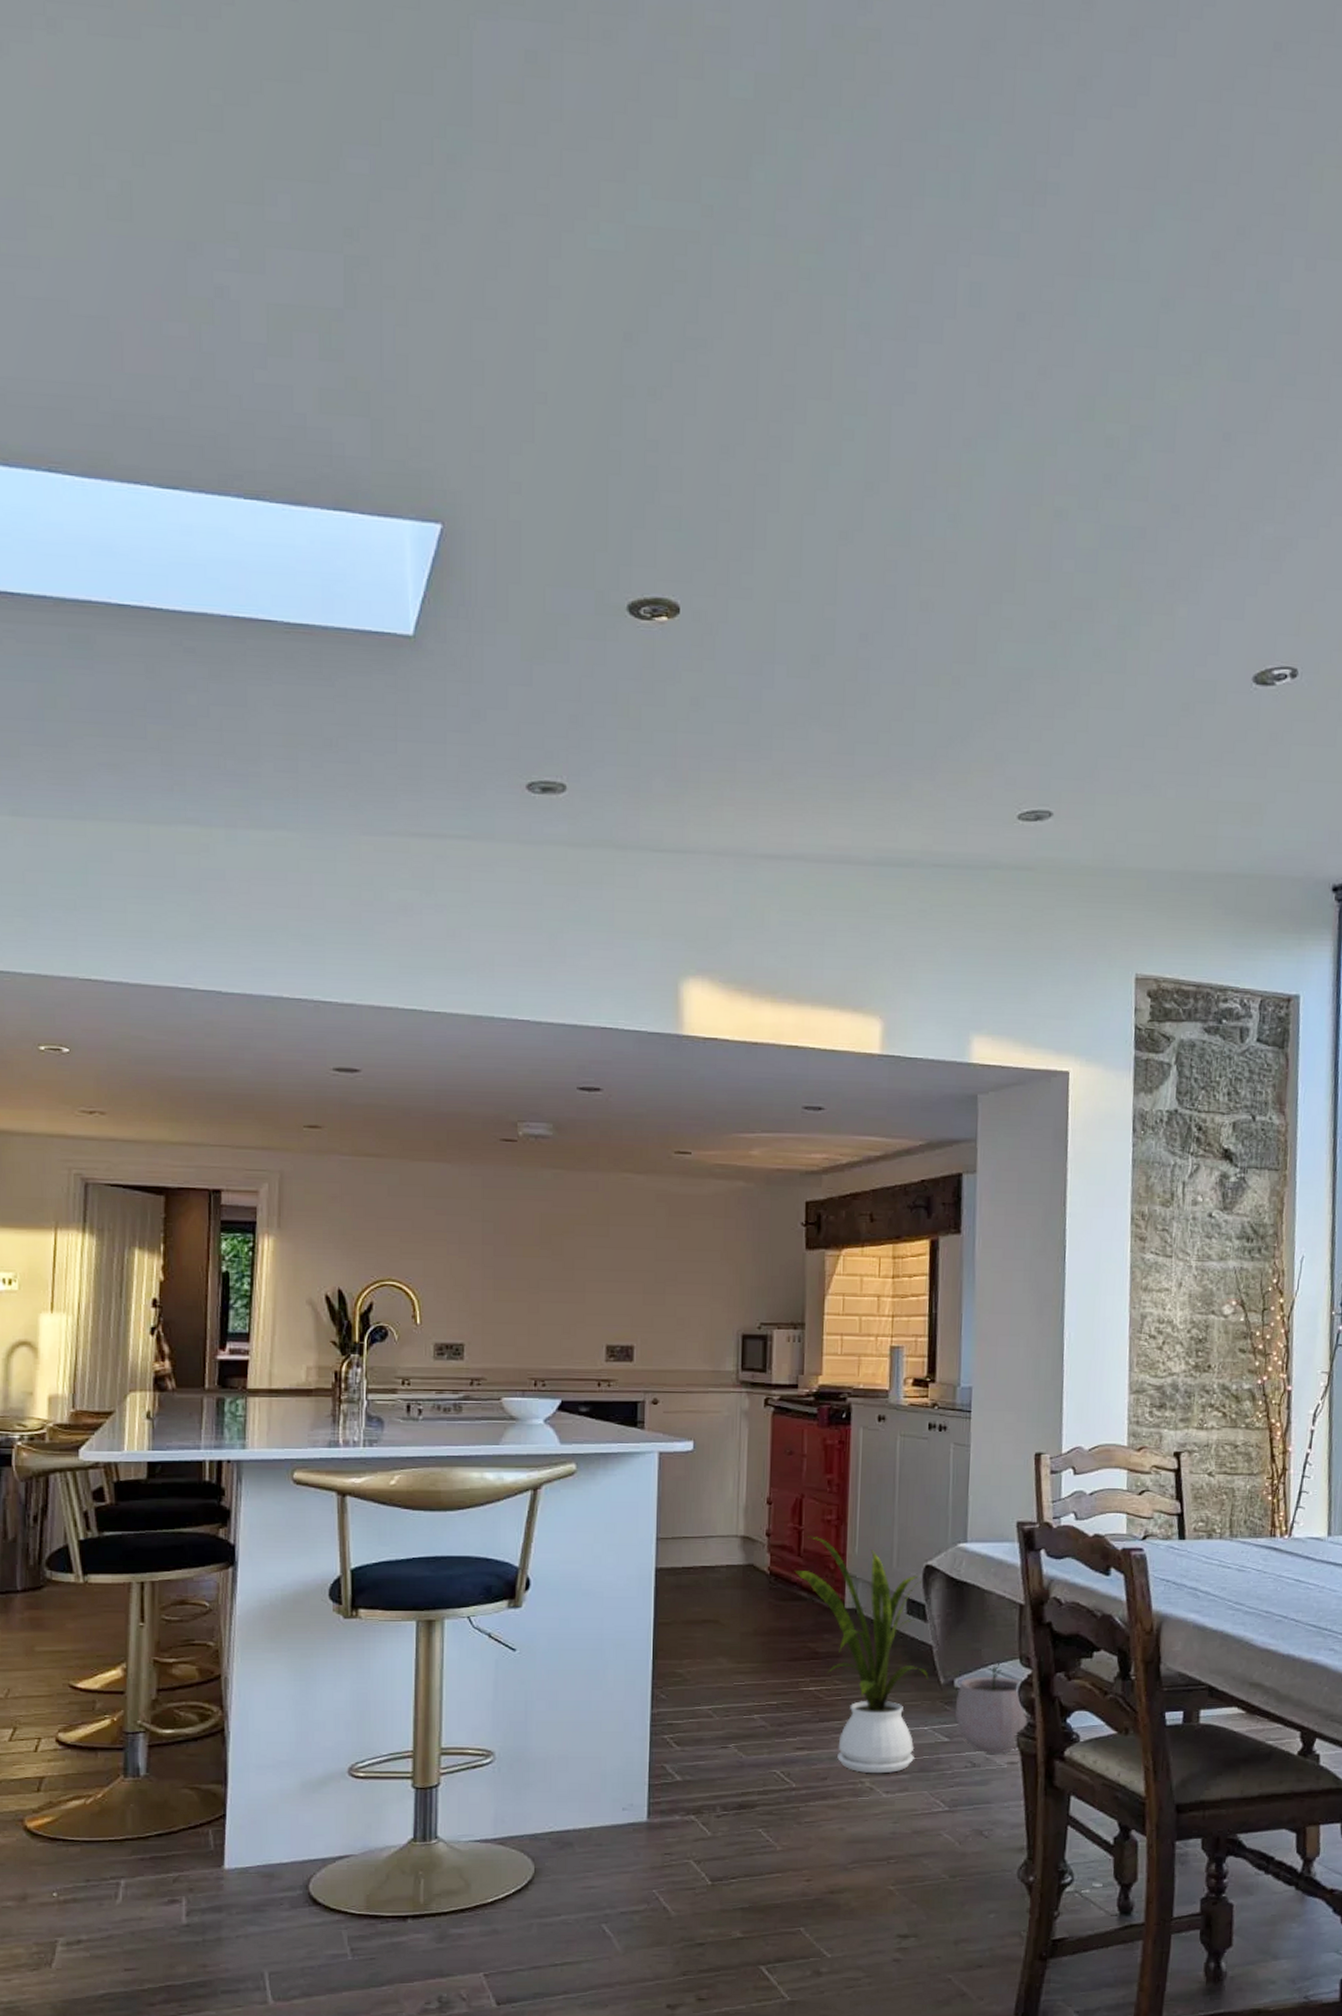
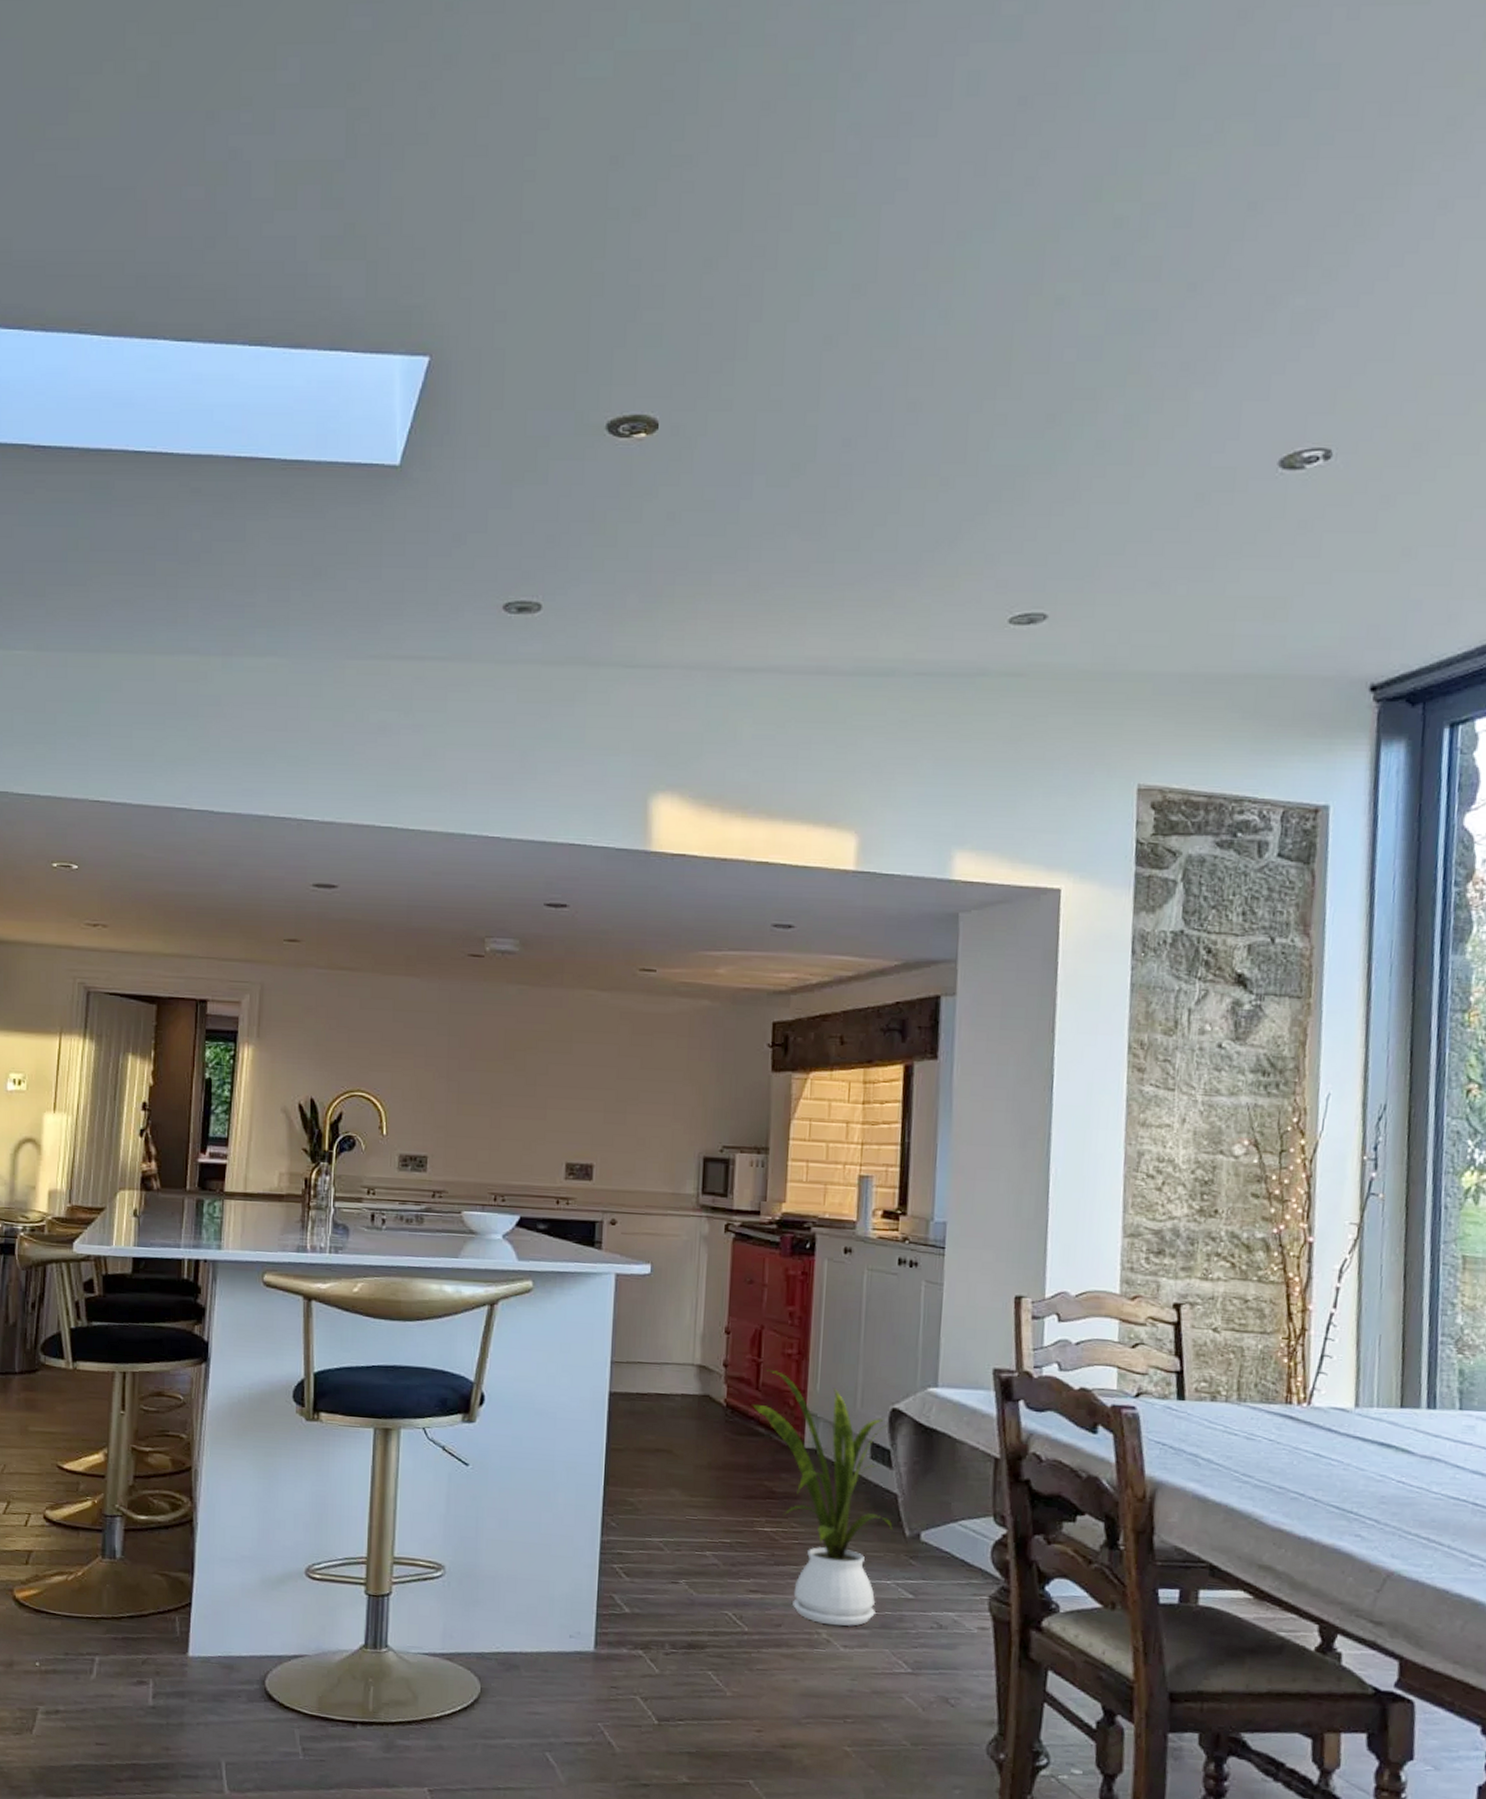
plant pot: present [954,1663,1028,1754] -> none [920,1519,1001,1617]

